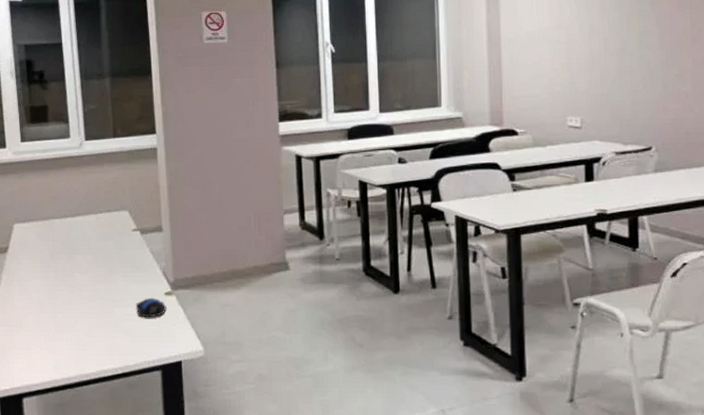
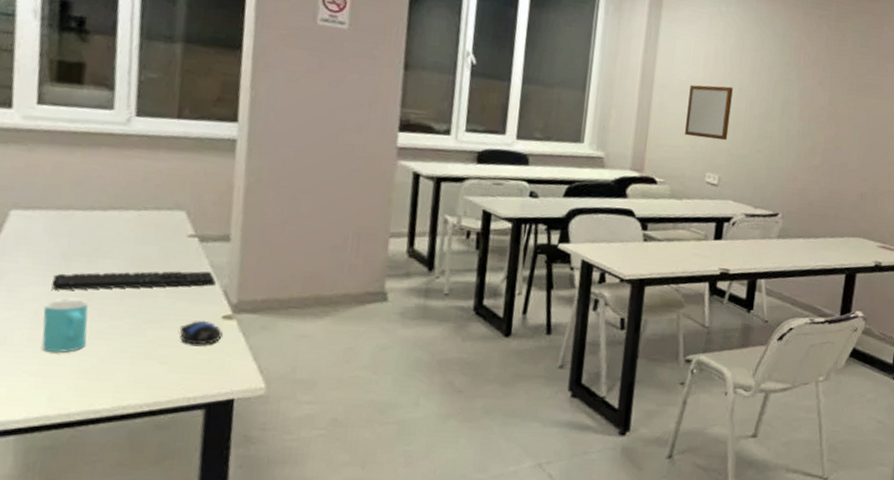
cup: none [43,289,74,330] -> present [41,299,89,353]
keyboard: none [46,257,156,282] -> present [51,271,216,291]
writing board: none [538,29,585,84] -> present [685,84,733,141]

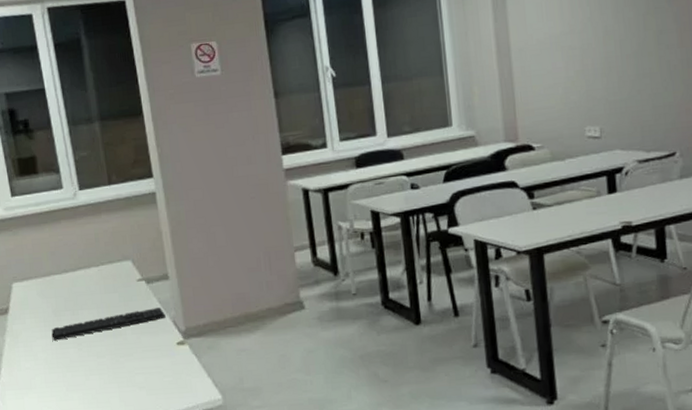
cup: present [41,299,89,353] -> none [50,346,85,390]
computer mouse: present [179,320,223,346] -> none [147,348,180,370]
writing board: present [685,84,733,141] -> none [549,32,602,94]

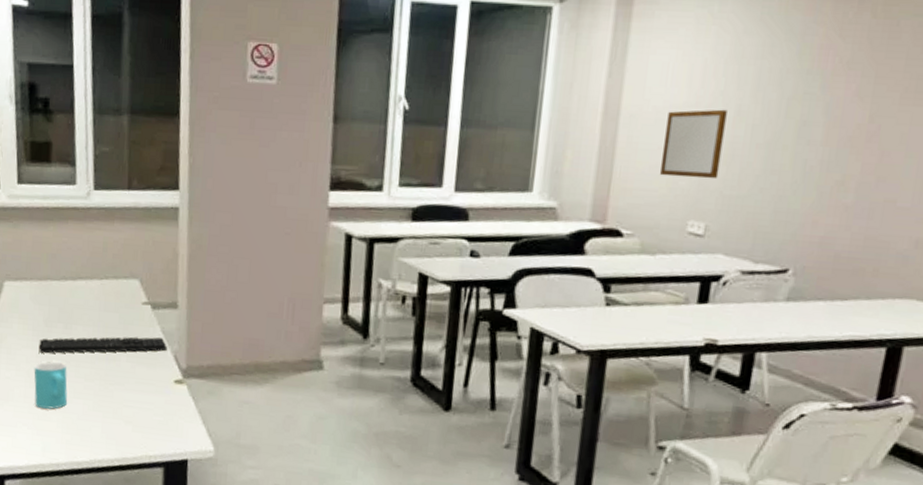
cup: none [50,346,85,390] -> present [34,362,68,409]
writing board: none [549,32,602,94] -> present [660,109,727,179]

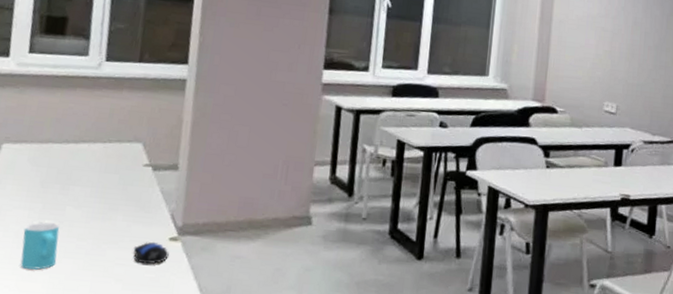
keyboard: present [38,336,167,354] -> none [31,196,165,214]
computer mouse: none [139,383,175,408] -> present [133,241,169,265]
writing board: present [660,109,727,179] -> none [583,19,627,71]

